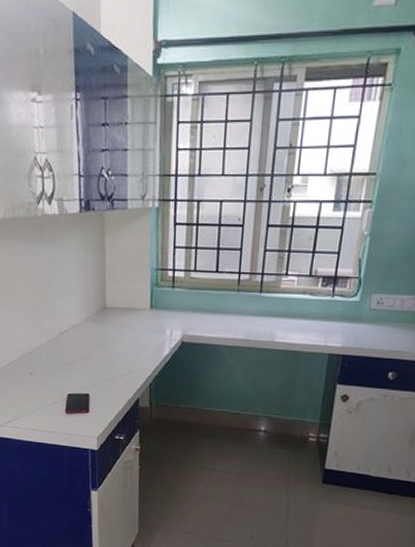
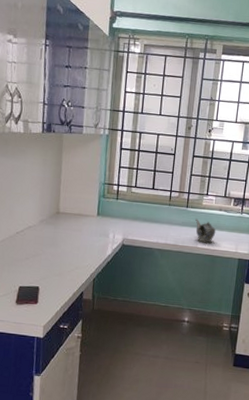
teapot: none [272,305,299,336] -> present [195,218,216,243]

